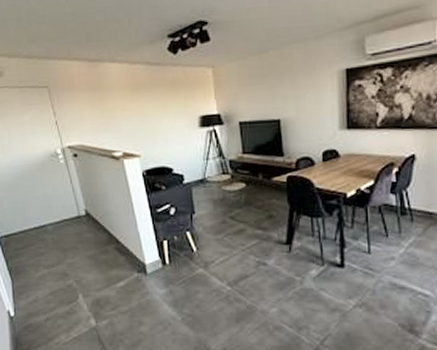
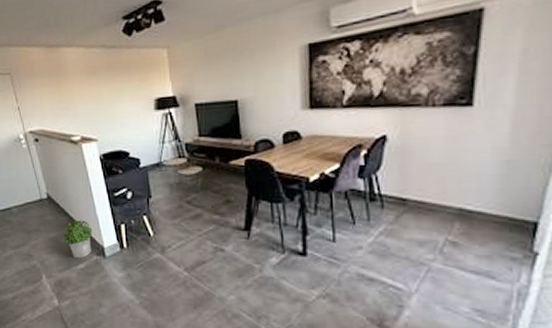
potted plant: none [99,237,134,277] -> present [60,220,93,259]

